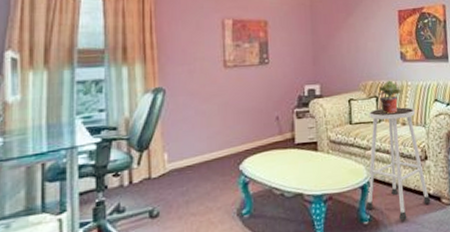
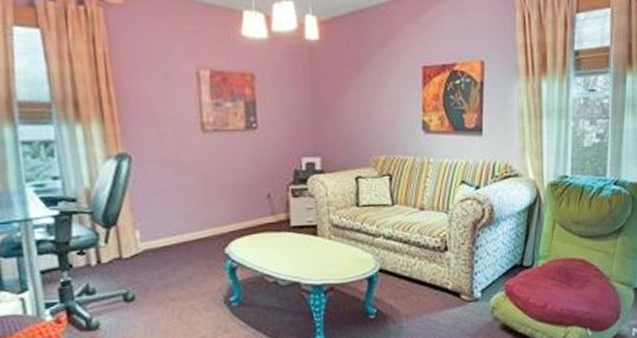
stool: present [366,107,431,221] -> none [373,188,449,317]
potted plant: present [378,80,403,114] -> none [393,155,423,196]

